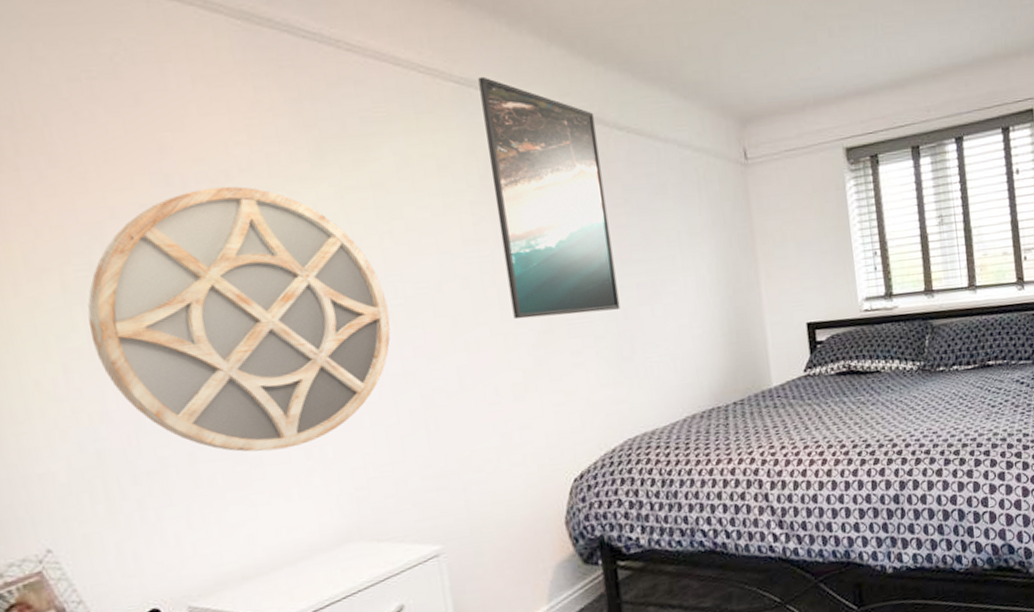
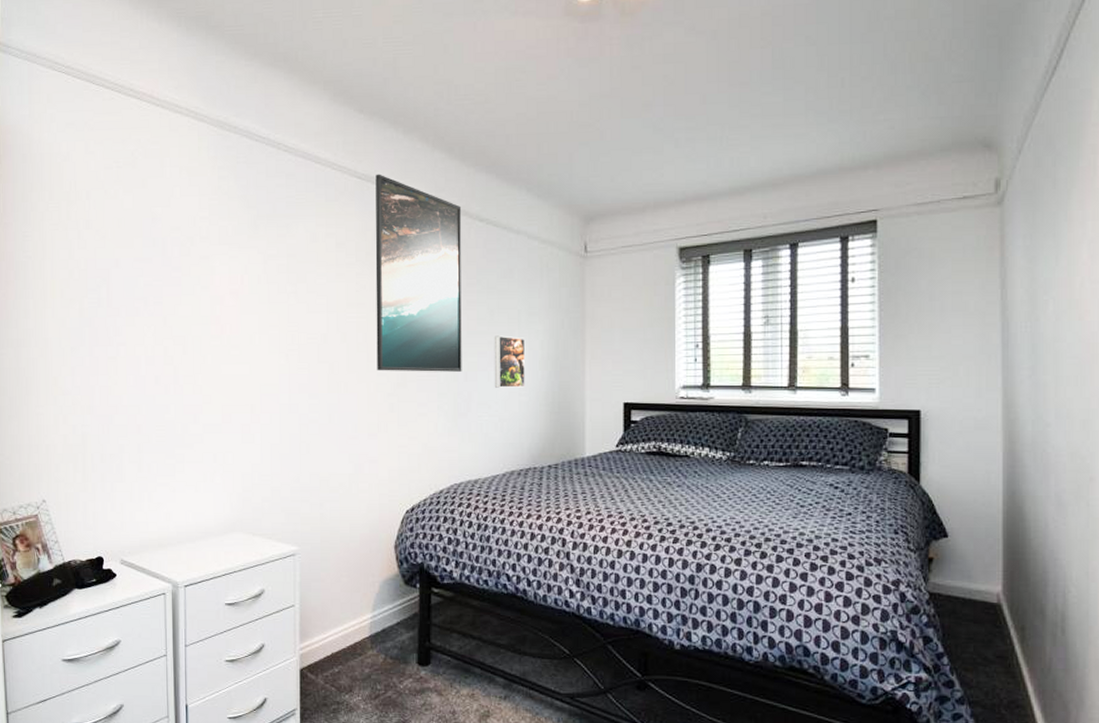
home mirror: present [87,186,391,452] -> none [91,249,286,451]
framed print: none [653,262,696,323] -> present [494,335,526,388]

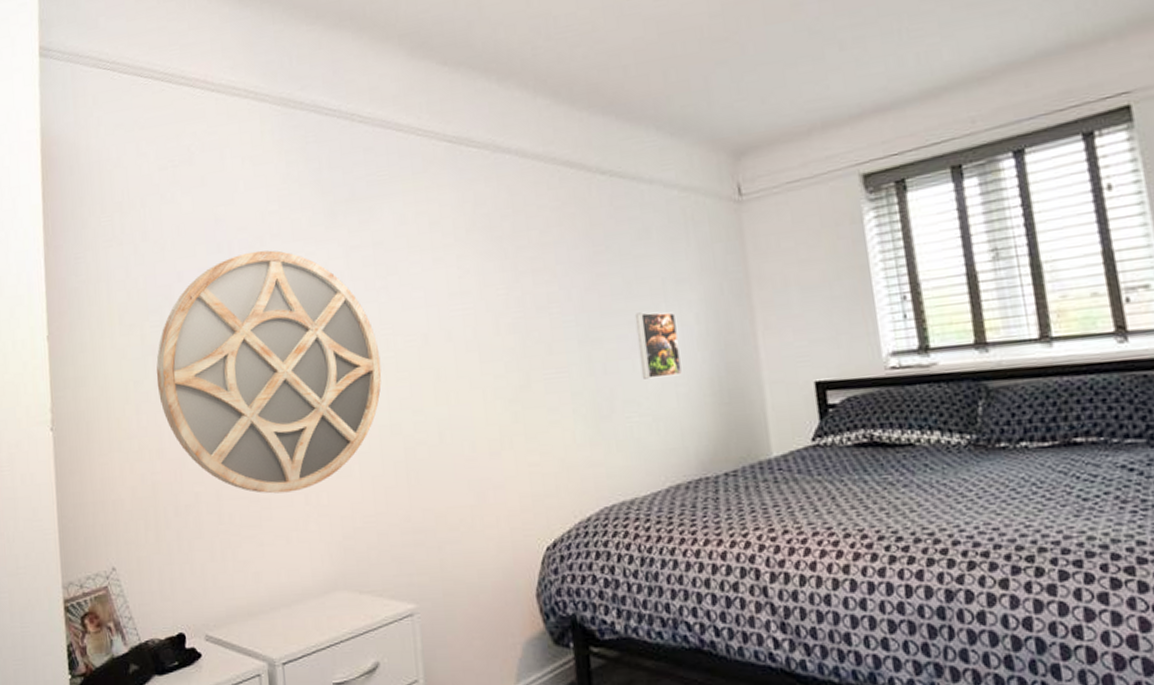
home mirror: none [91,249,286,451] -> present [156,250,382,494]
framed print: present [375,174,462,372] -> none [469,133,599,373]

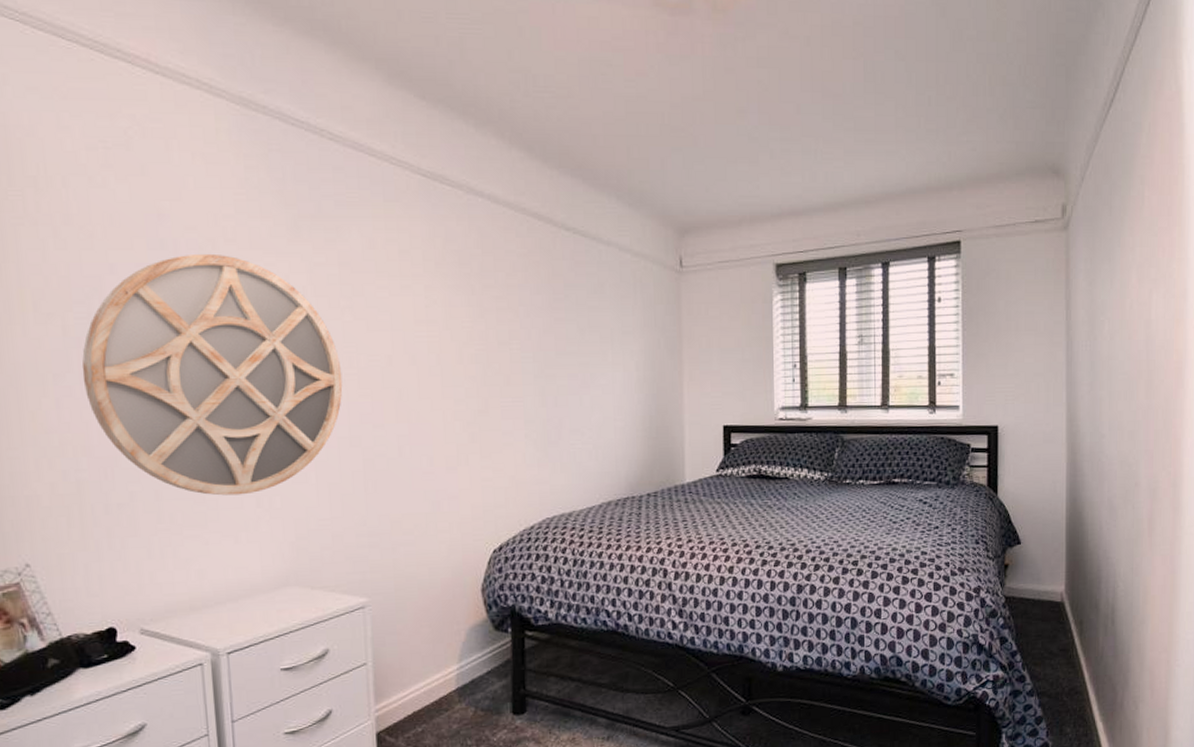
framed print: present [635,312,682,379] -> none [585,356,620,413]

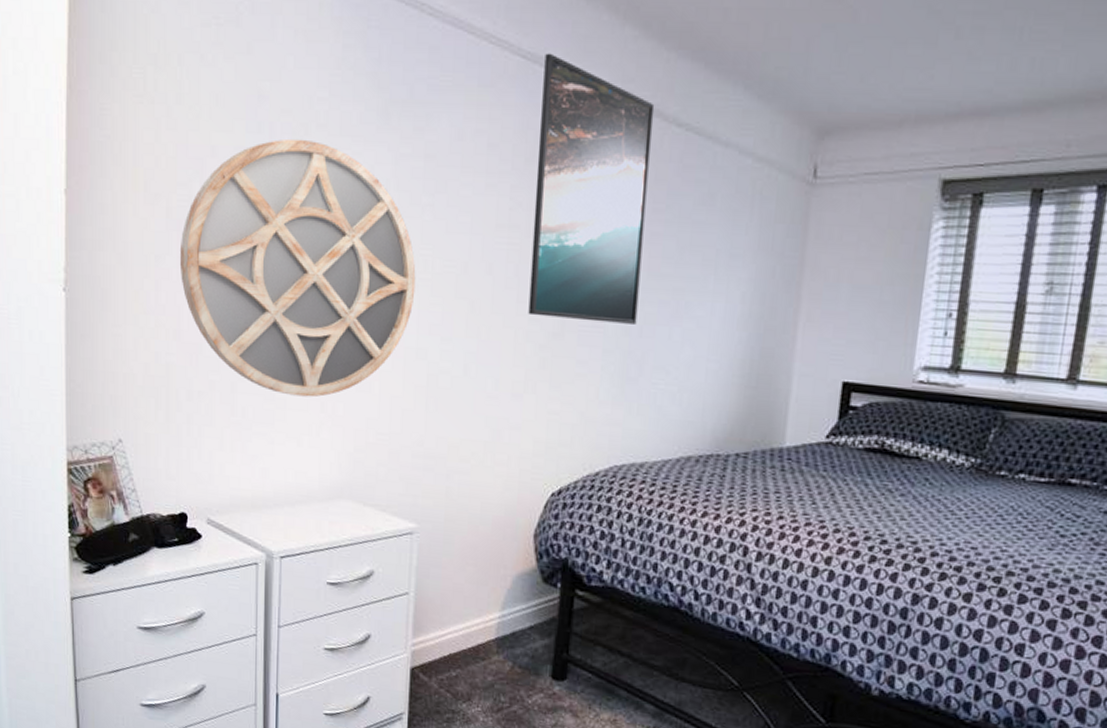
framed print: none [443,172,551,397] -> present [528,53,655,324]

